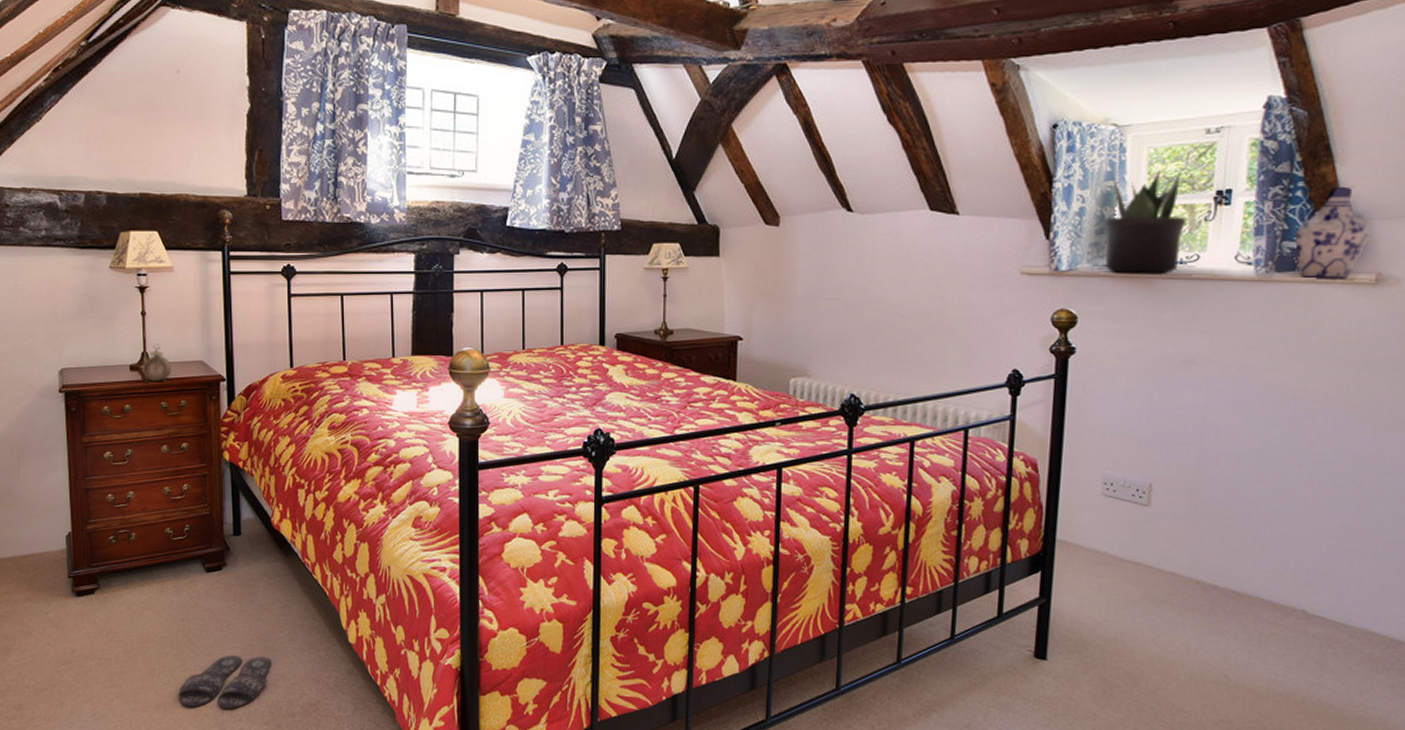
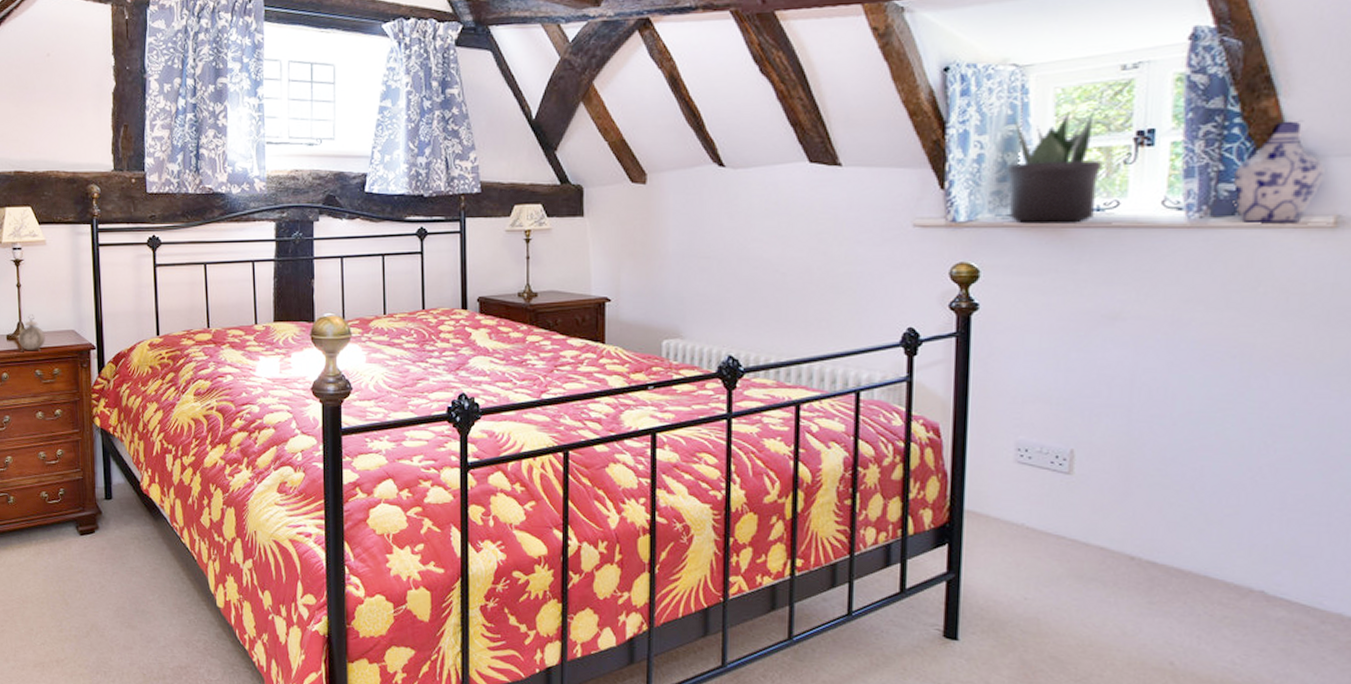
slippers: present [178,655,271,710] -> none [55,617,143,671]

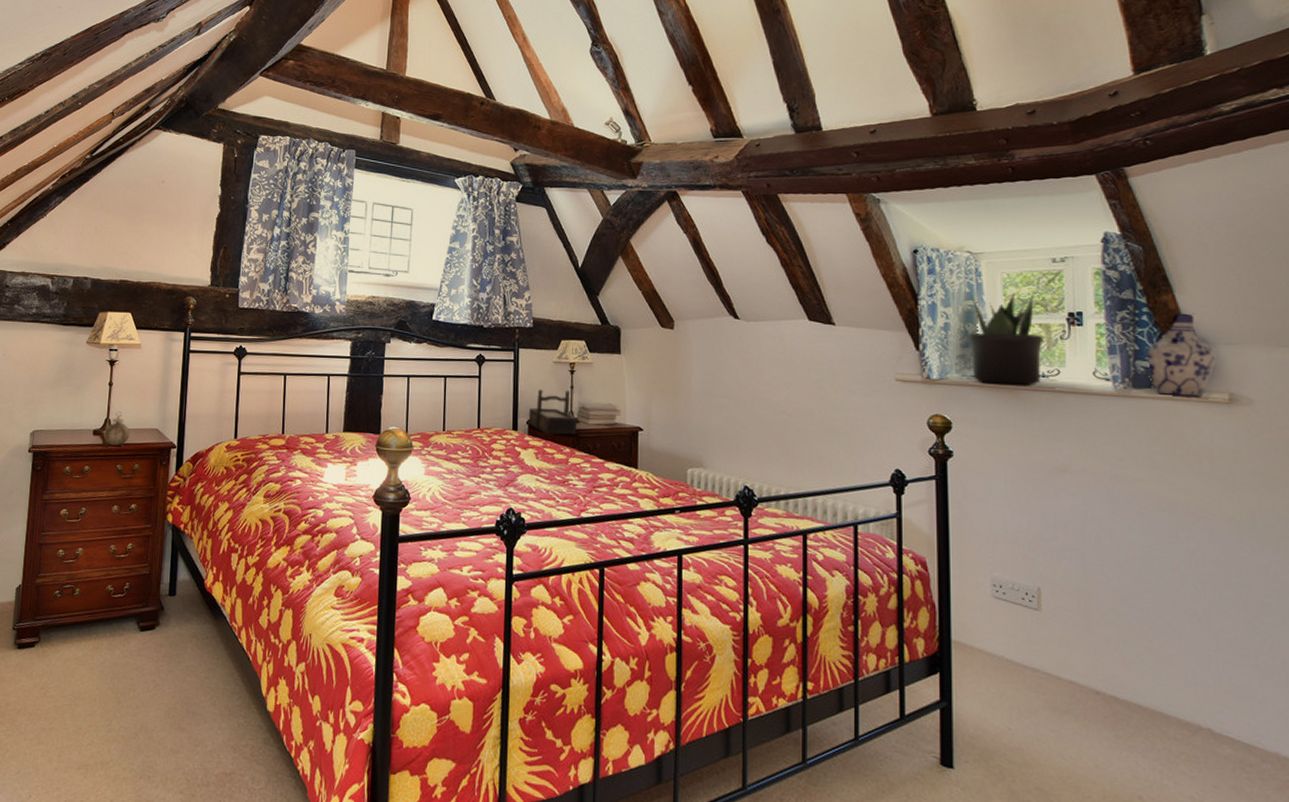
decorative box: none [479,262,536,311] -> present [528,389,578,435]
books: none [534,272,585,298] -> present [576,402,621,425]

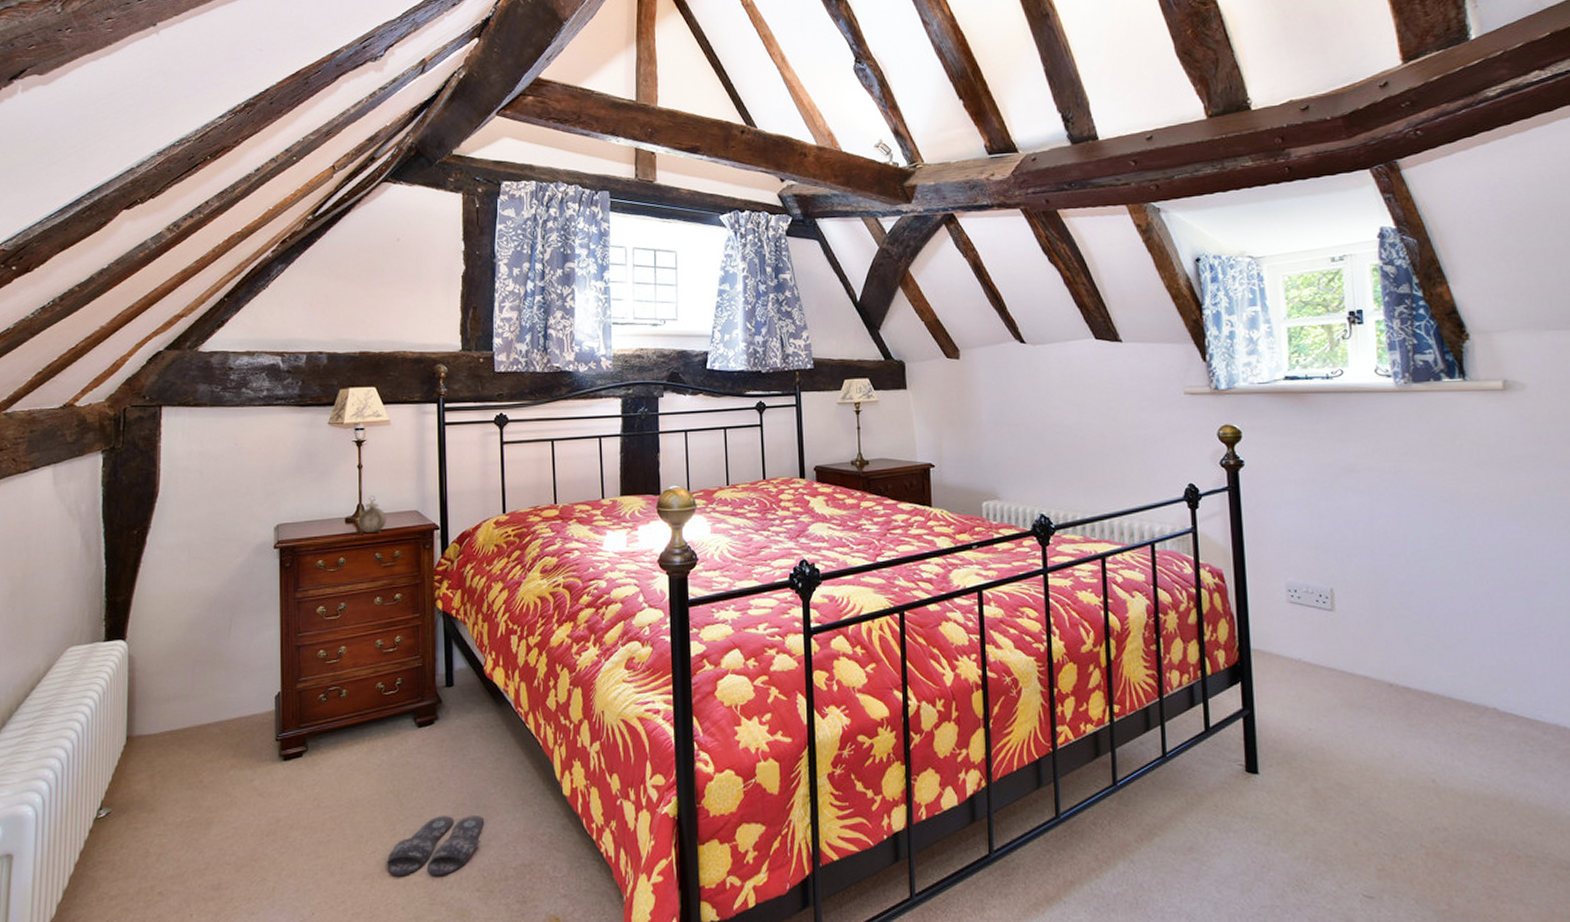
slippers: none [100,717,192,775] -> present [387,816,484,876]
decorative box: present [528,389,578,435] -> none [815,432,867,479]
books: present [576,402,621,425] -> none [865,440,911,466]
planter: present [968,293,1044,387] -> none [1253,295,1327,390]
vase: present [1146,314,1217,398] -> none [1424,304,1491,388]

